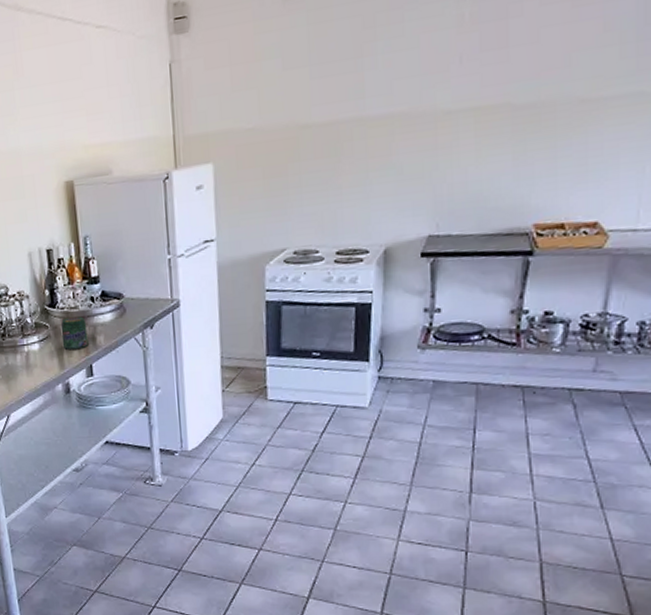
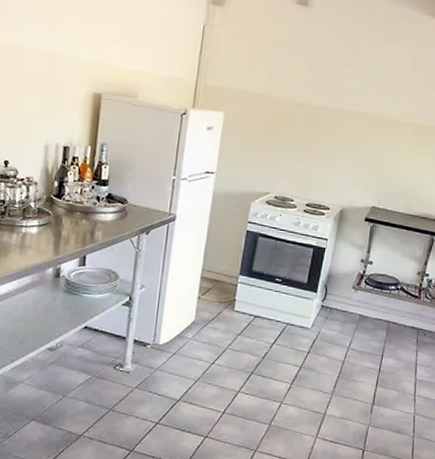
jar: present [60,316,89,350] -> none [61,210,88,241]

